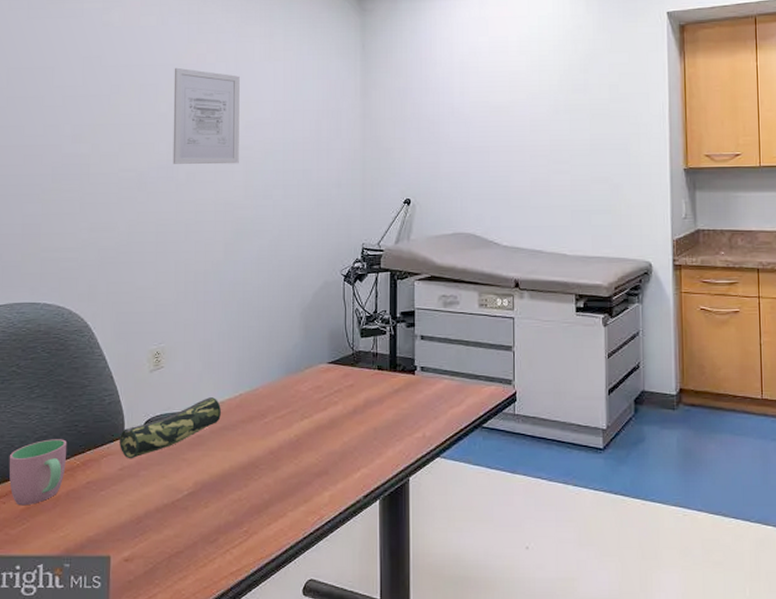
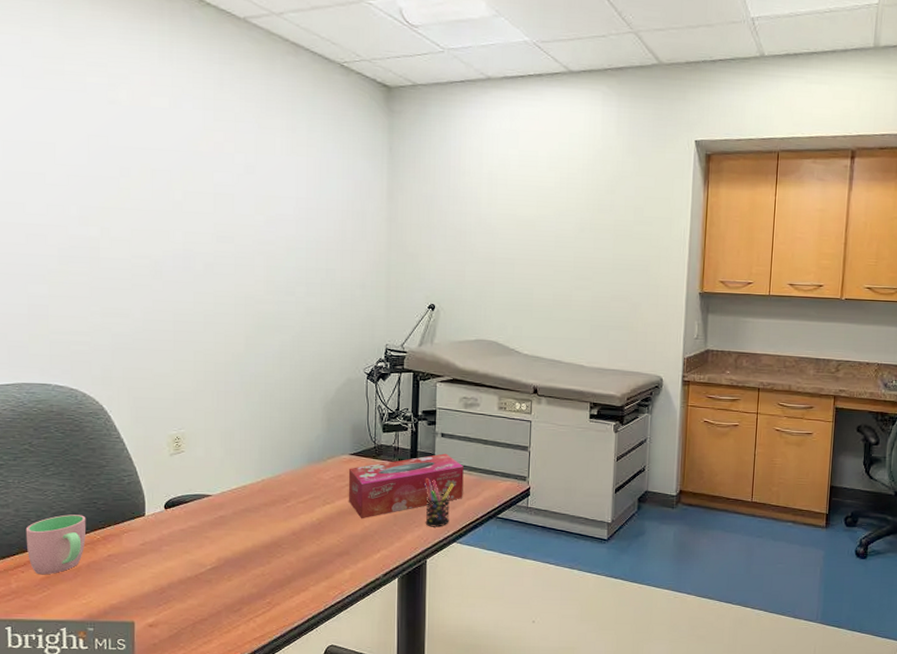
pencil case: present [120,397,221,459] -> none [141,481,243,536]
wall art: present [173,67,240,165] -> none [189,154,260,259]
tissue box: none [326,357,445,433] -> present [348,453,464,518]
pen holder: none [404,386,435,441] -> present [424,478,454,527]

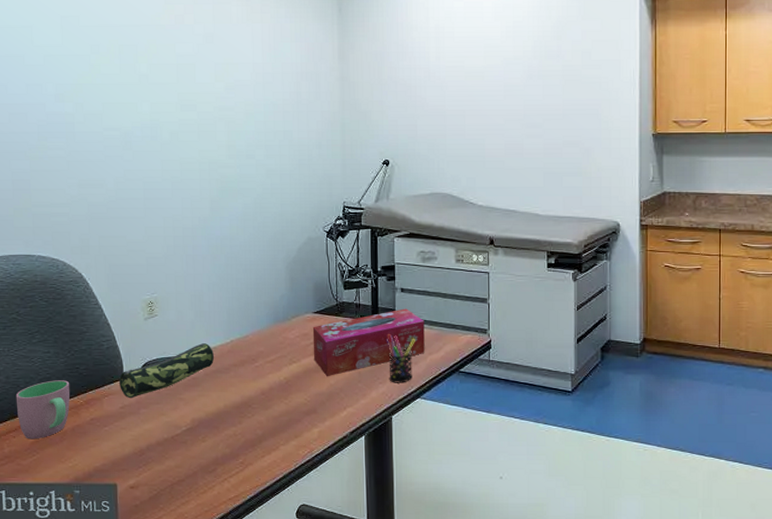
pencil case: none [141,481,243,536] -> present [119,343,214,399]

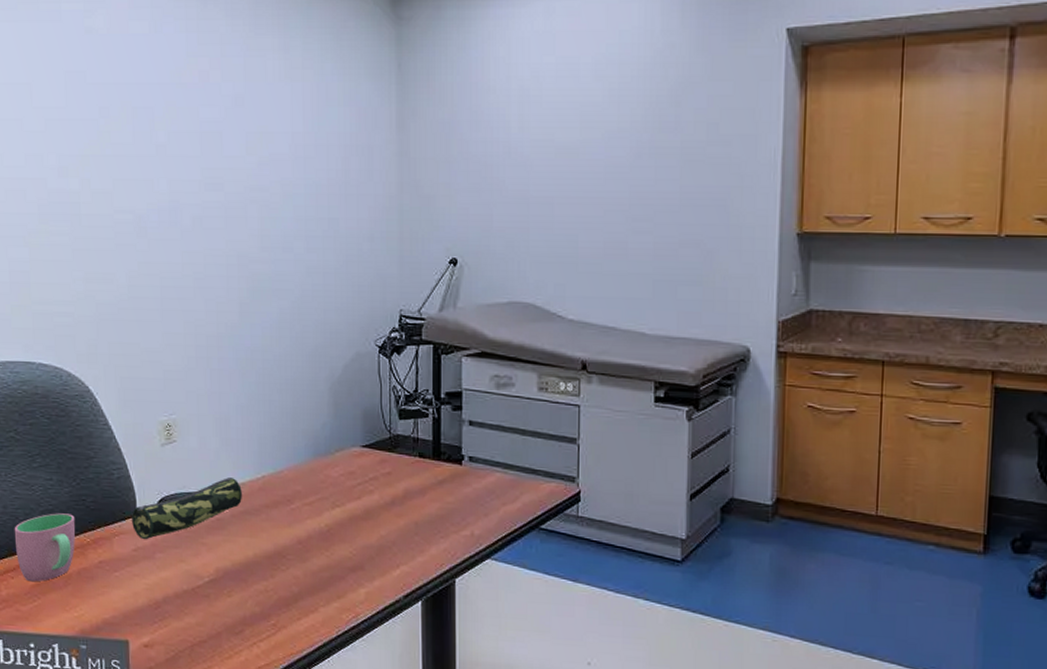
tissue box: present [312,308,425,376] -> none [360,446,497,526]
pen holder: present [386,334,415,383] -> none [449,477,486,539]

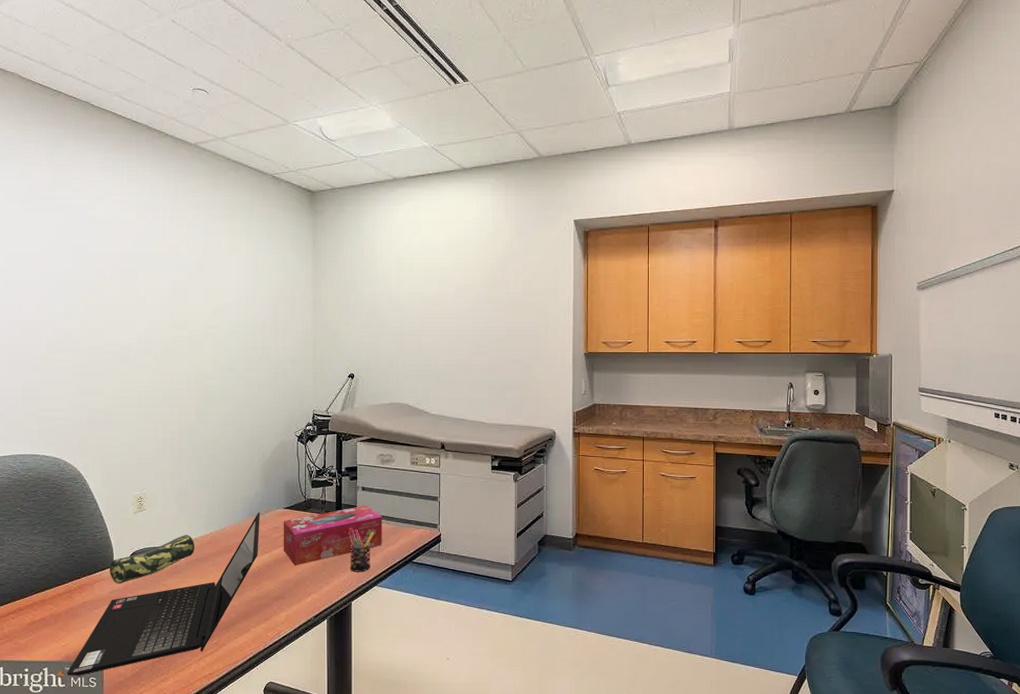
cup: present [14,513,76,582] -> none [16,567,66,621]
laptop computer: none [82,451,329,656] -> present [67,513,260,675]
tissue box: none [360,446,497,526] -> present [283,505,382,565]
pen holder: none [449,477,486,539] -> present [348,528,374,572]

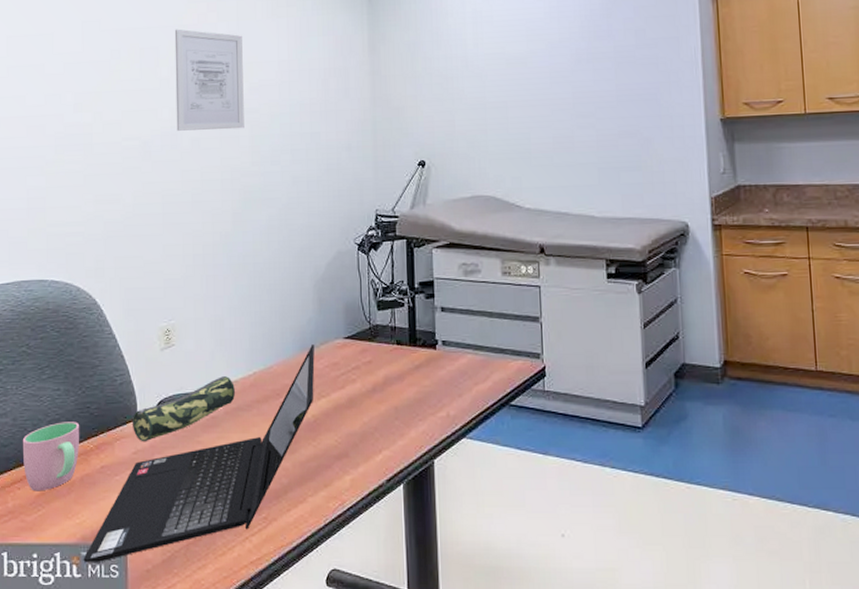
cup: none [16,567,66,621] -> present [22,422,80,492]
wall art: none [151,257,208,341] -> present [174,29,244,131]
tissue box: present [283,505,382,565] -> none [343,331,470,413]
pen holder: present [348,528,374,572] -> none [425,362,459,420]

